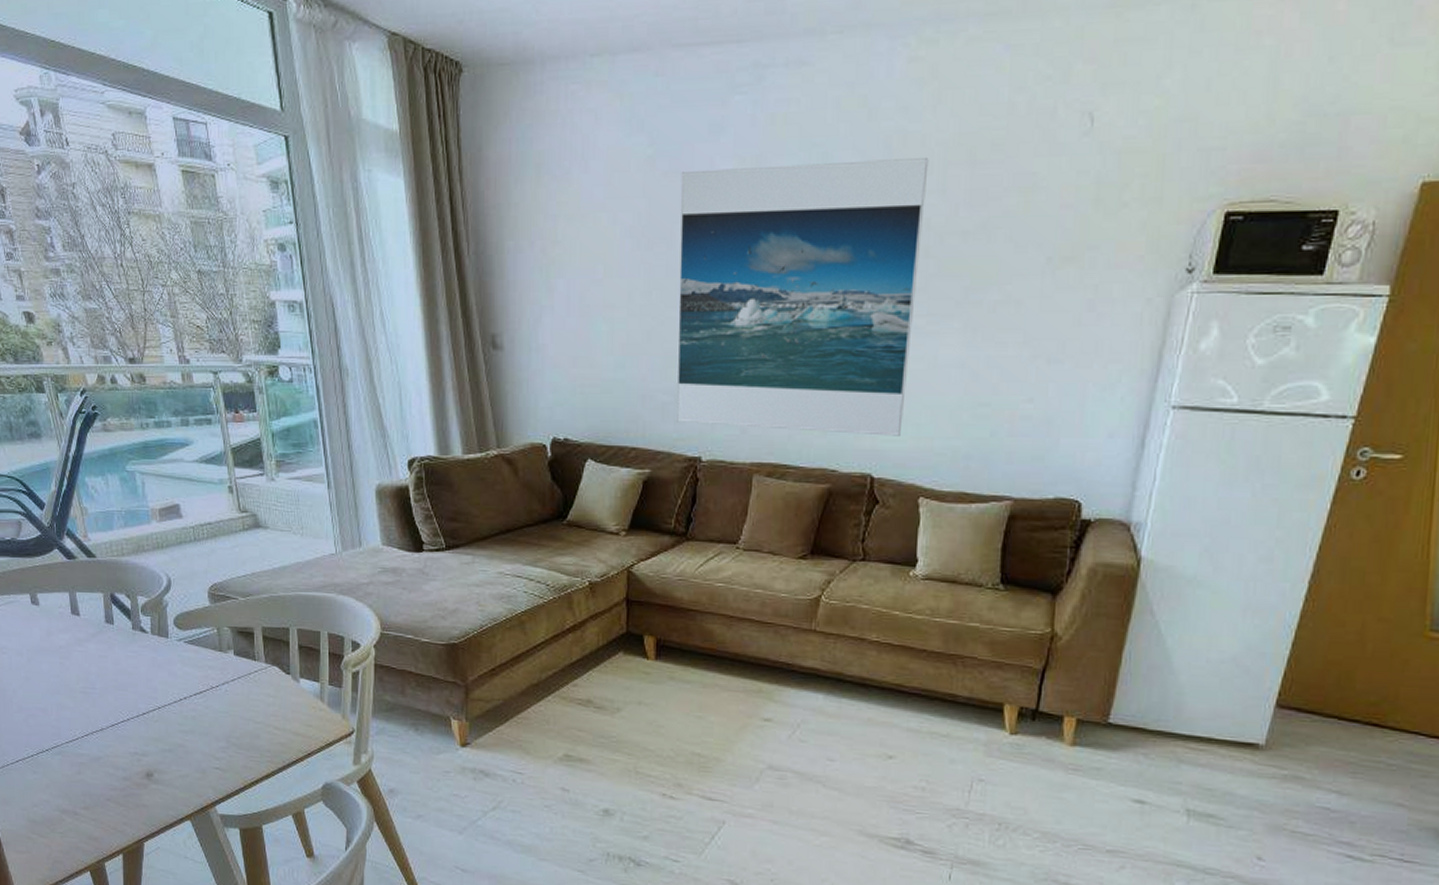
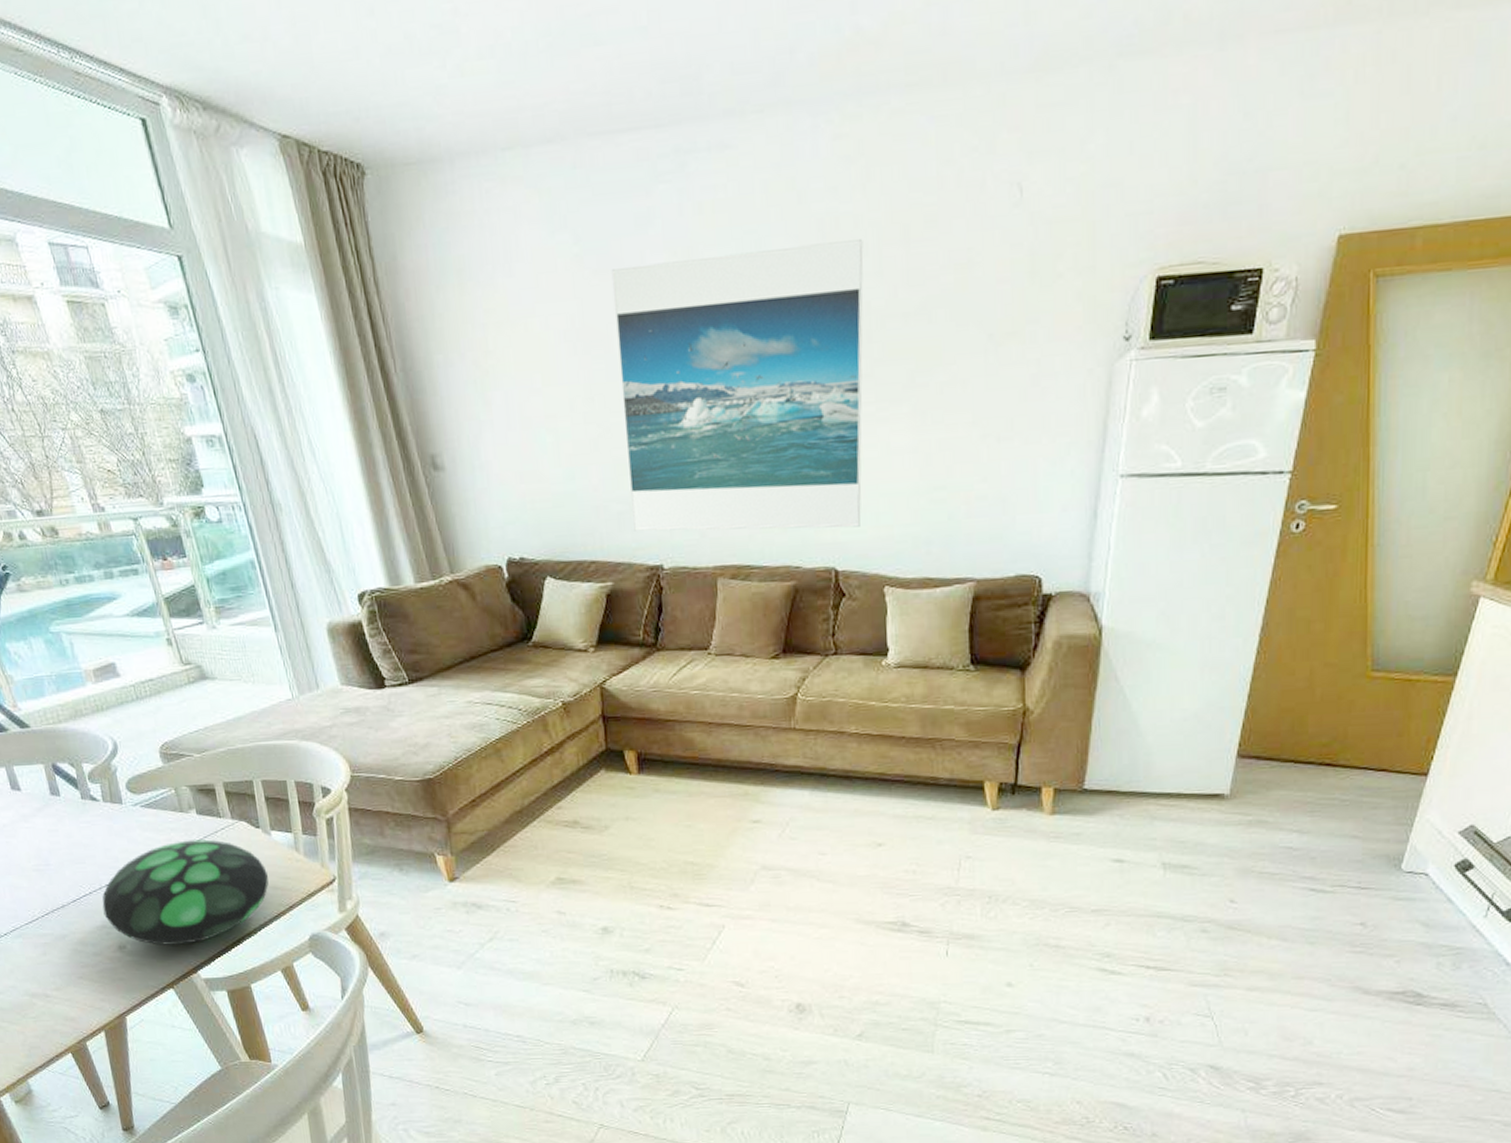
decorative egg: none [137,679,291,779] -> present [102,839,269,945]

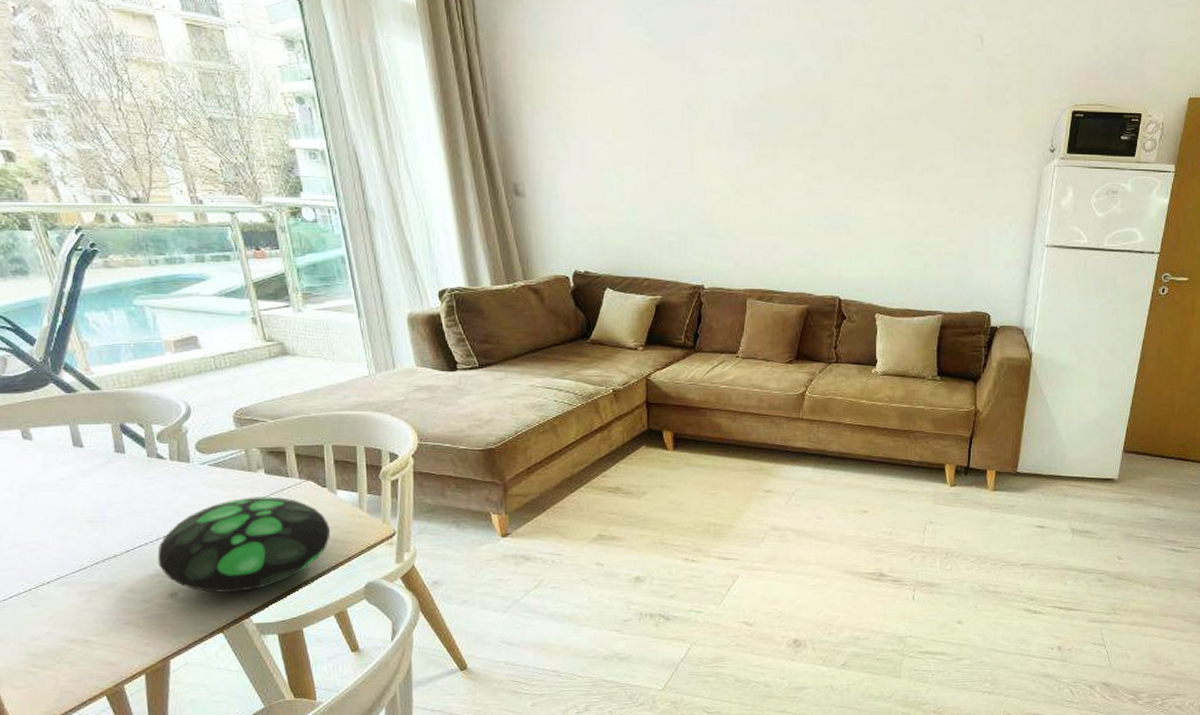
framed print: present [611,239,864,531] -> none [675,57,869,268]

